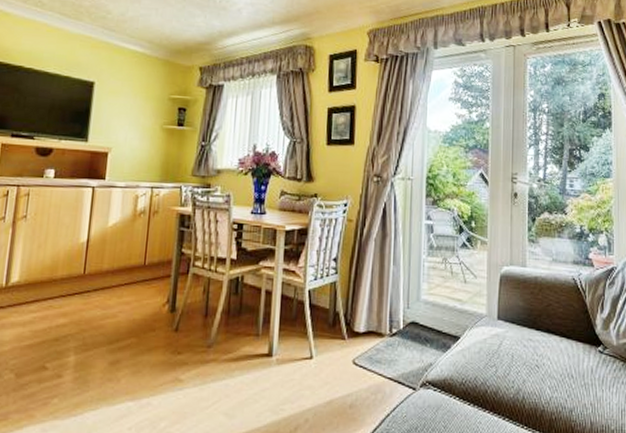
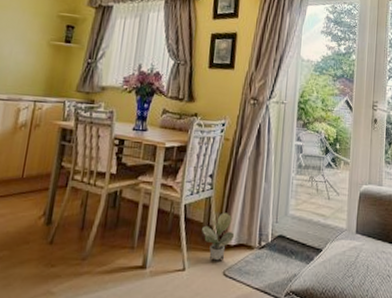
potted plant: none [328,298,362,348] -> present [202,212,234,260]

